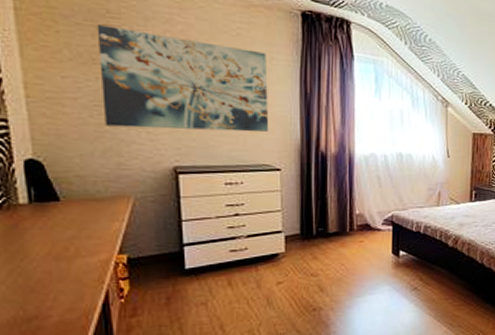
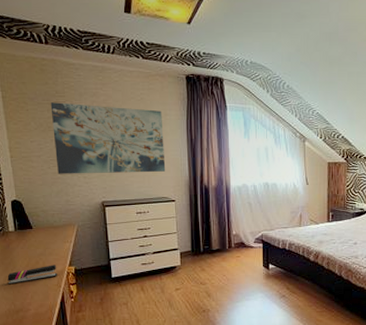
stapler: none [13,252,99,281] -> present [7,265,58,285]

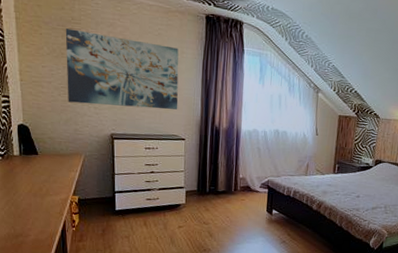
stapler: present [7,265,58,285] -> none [9,192,61,209]

